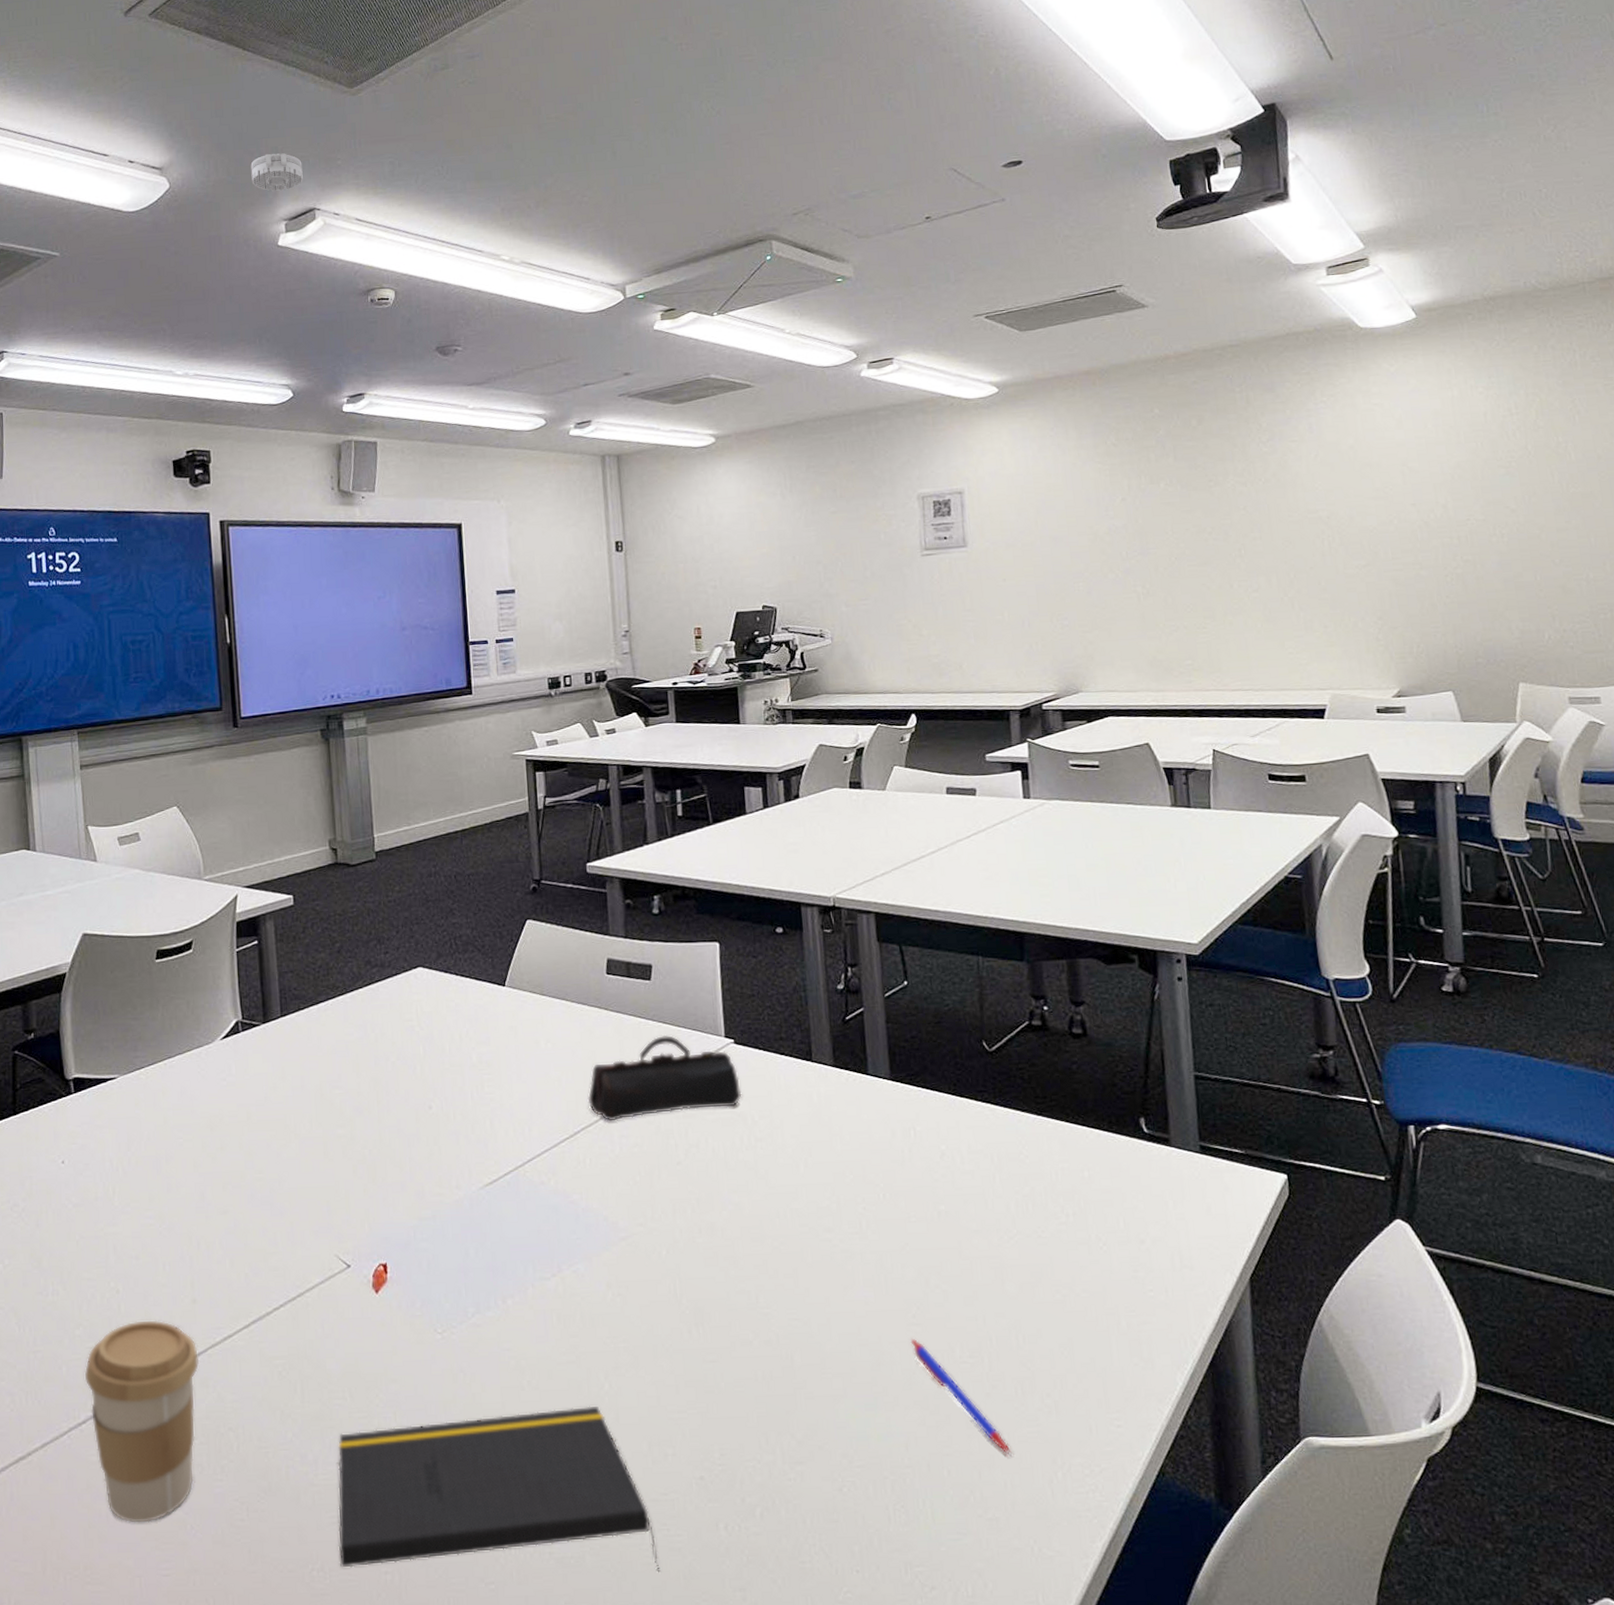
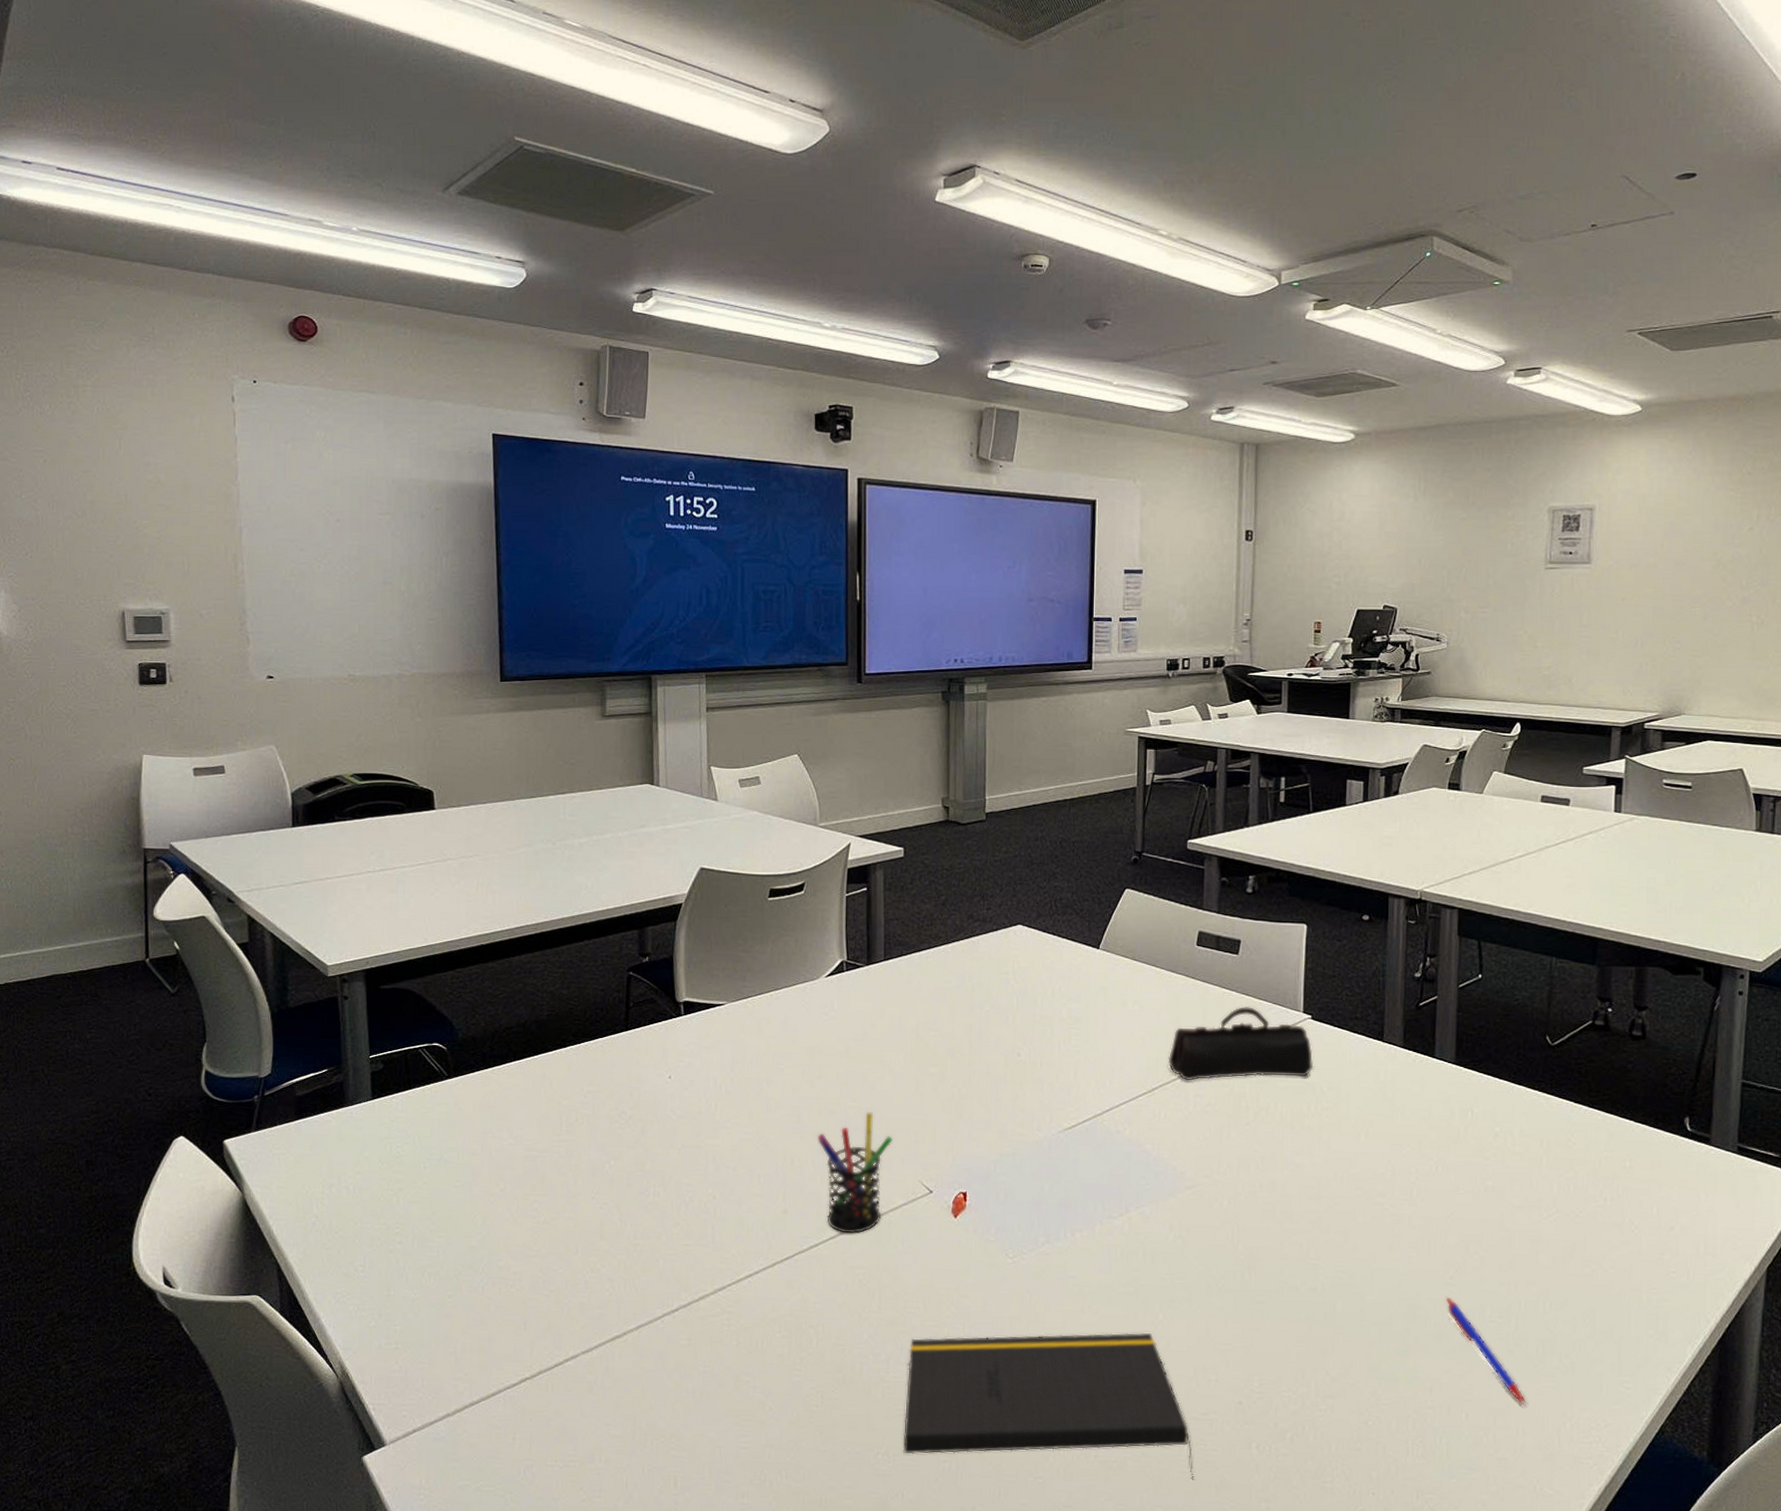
coffee cup: present [84,1320,199,1523] -> none [679,1225,786,1401]
pen holder: none [223,1183,304,1321] -> present [817,1112,892,1234]
smoke detector: present [251,152,303,191] -> none [913,103,966,144]

